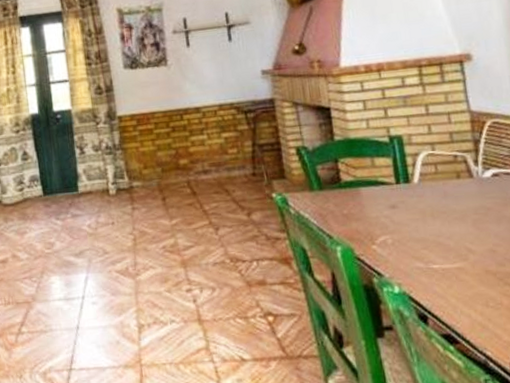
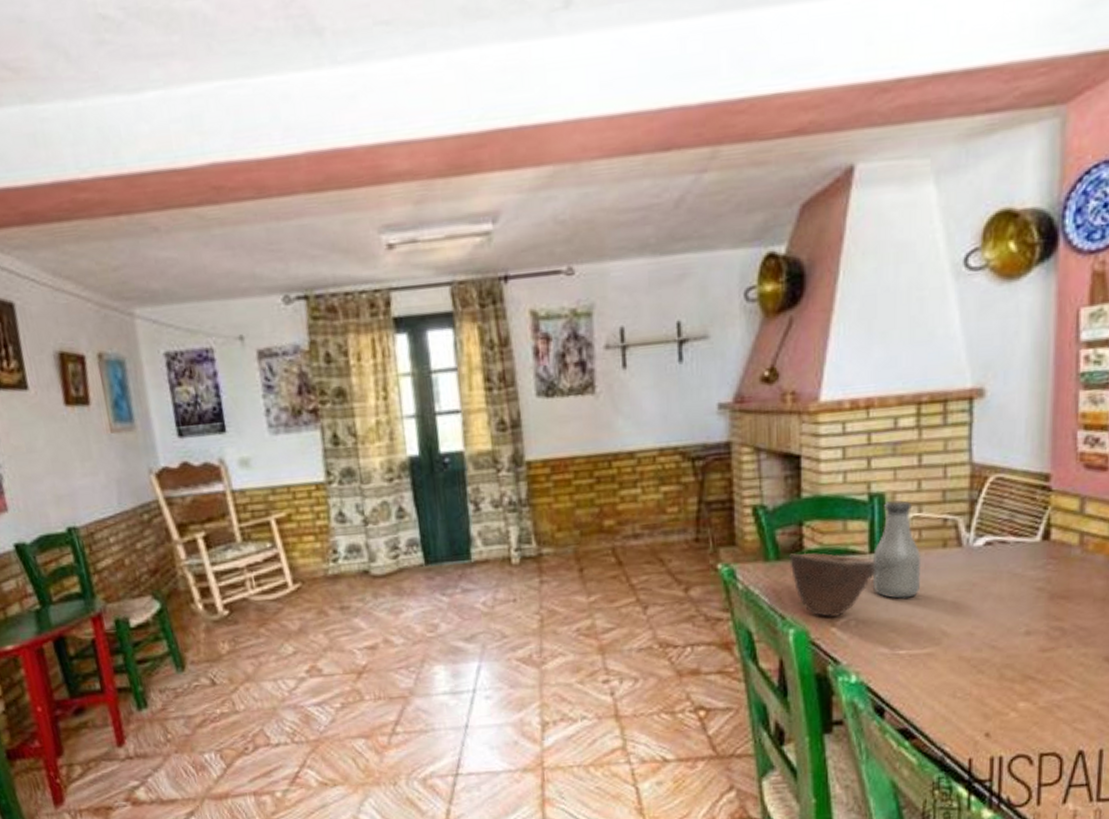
bowl: none [330,183,403,236] -> present [789,552,875,617]
bottle: none [399,141,443,221] -> present [873,500,922,599]

